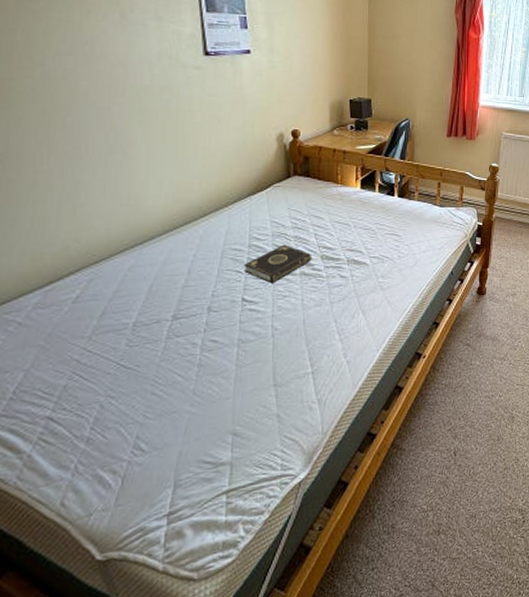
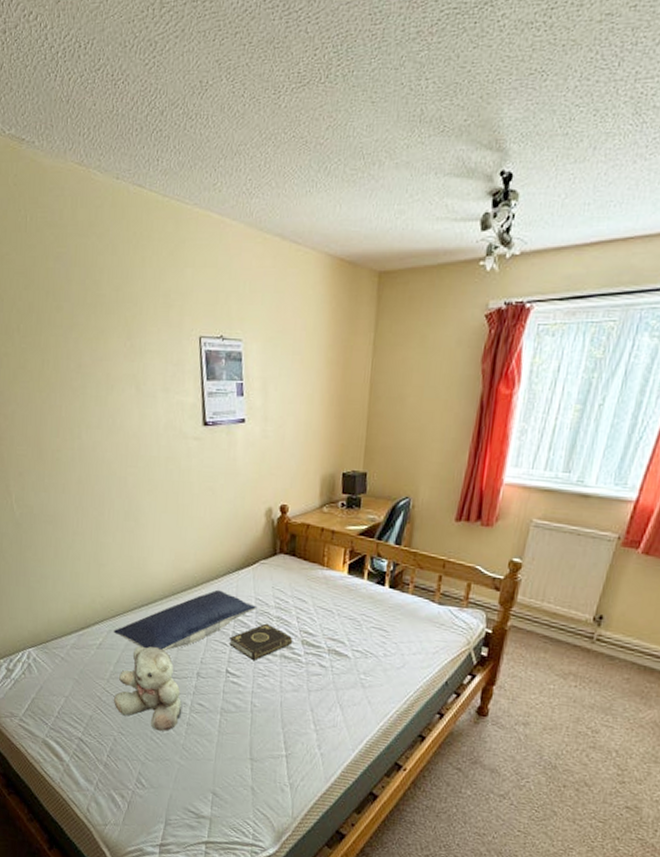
pillow: none [96,217,273,293] -> present [113,589,258,652]
teddy bear: none [97,287,190,382] -> present [113,646,182,732]

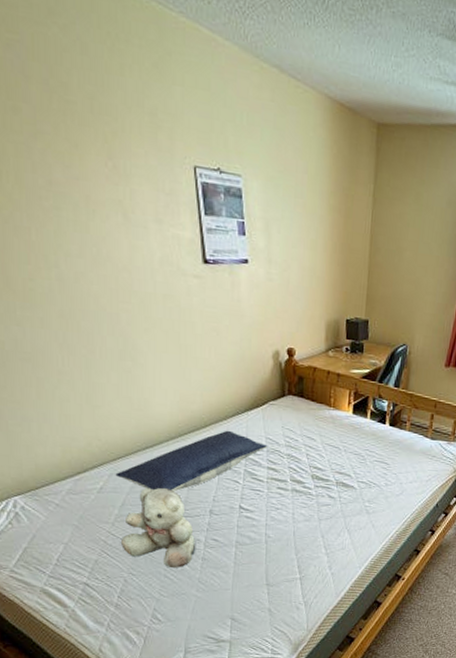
book: present [228,623,293,661] -> none [240,461,304,497]

